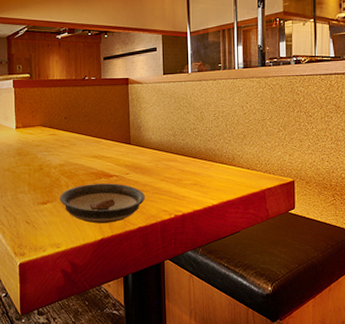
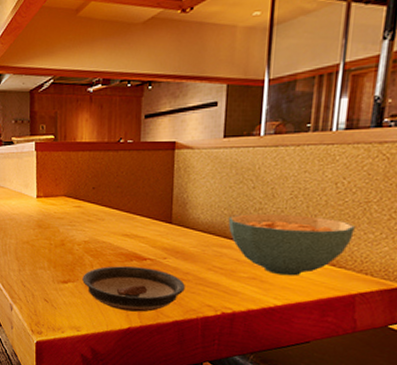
cereal bowl: none [172,131,258,180] -> present [228,213,355,276]

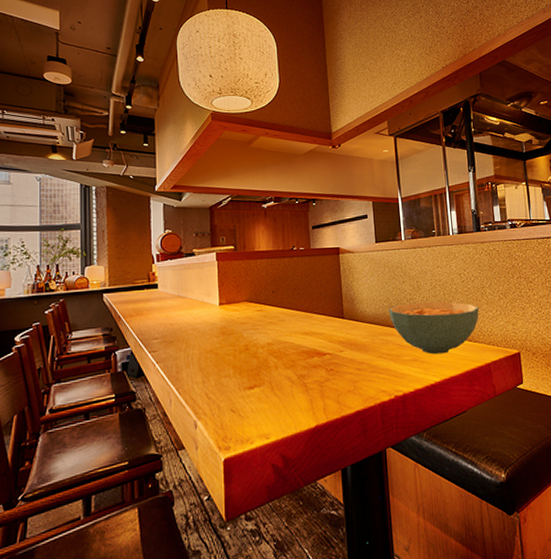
saucer: present [82,266,185,312] -> none [268,362,362,409]

